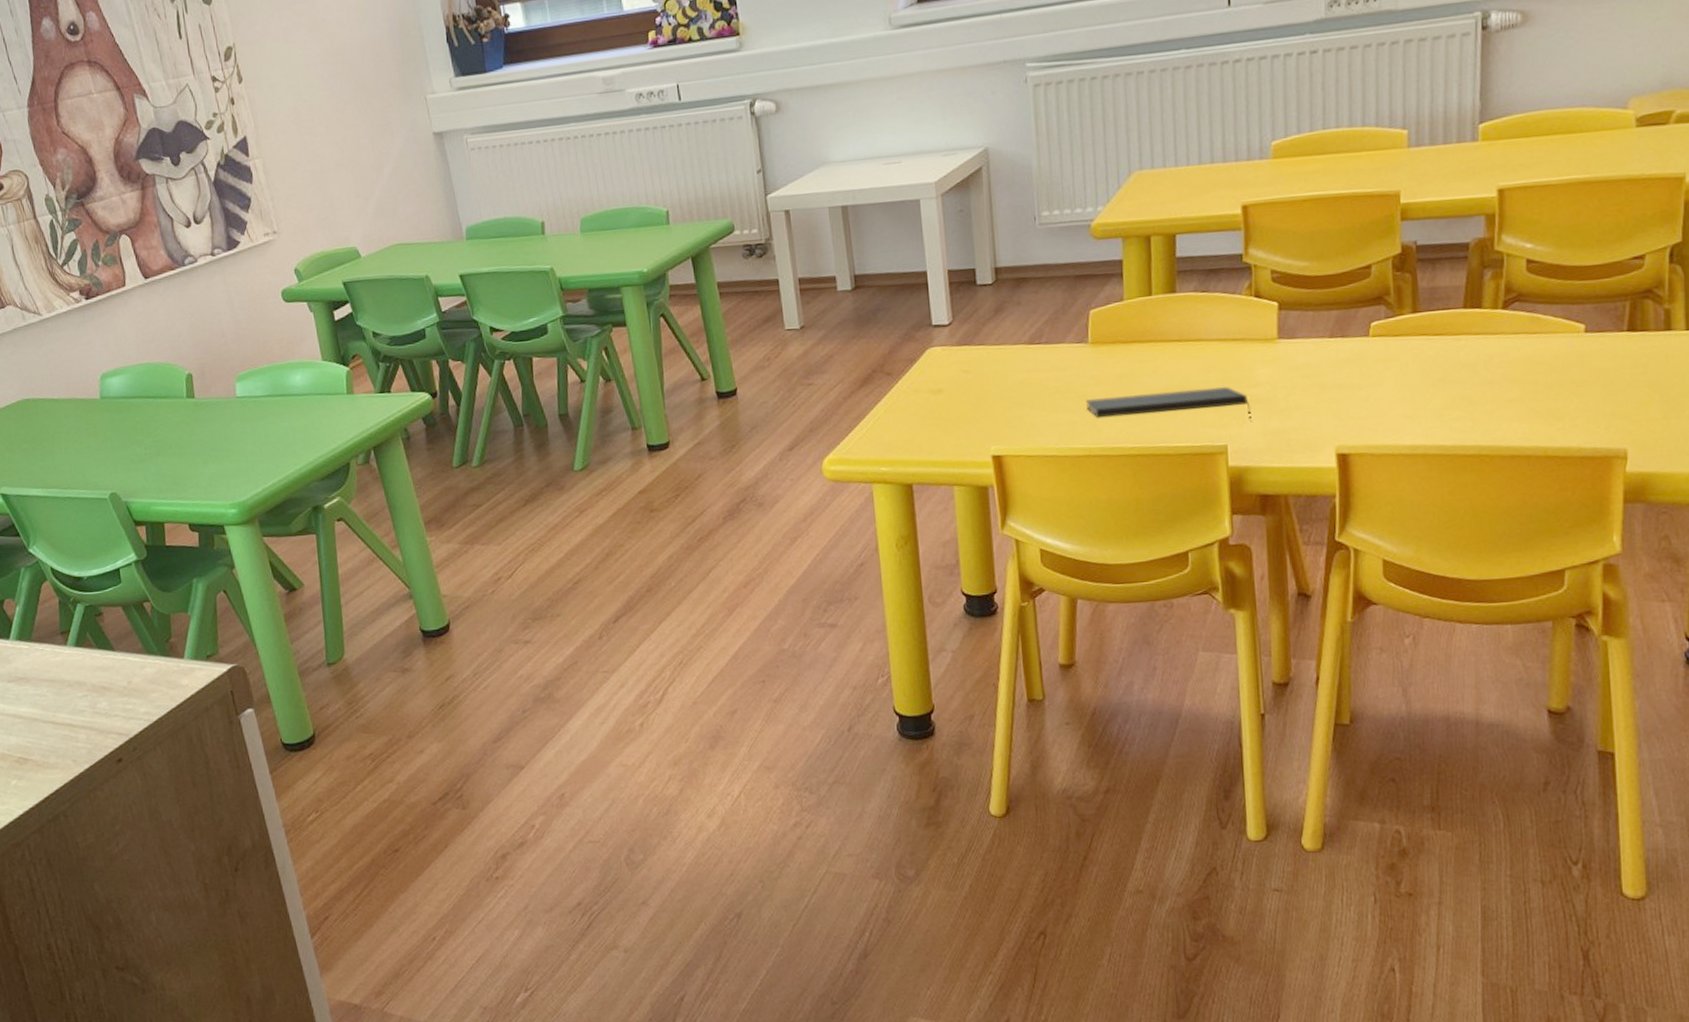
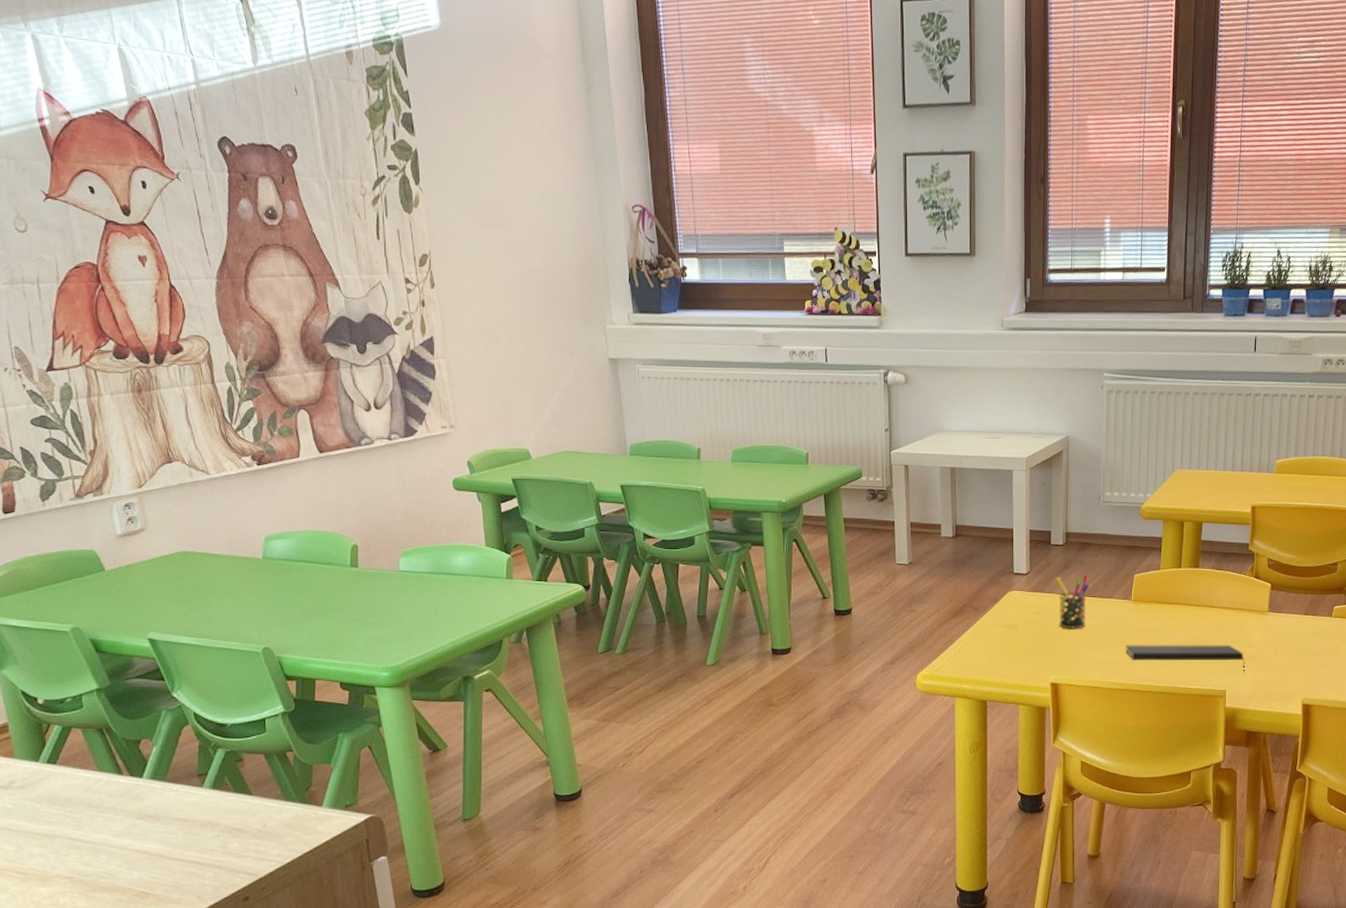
pen holder: none [987,317,1031,387] -> present [1056,575,1089,629]

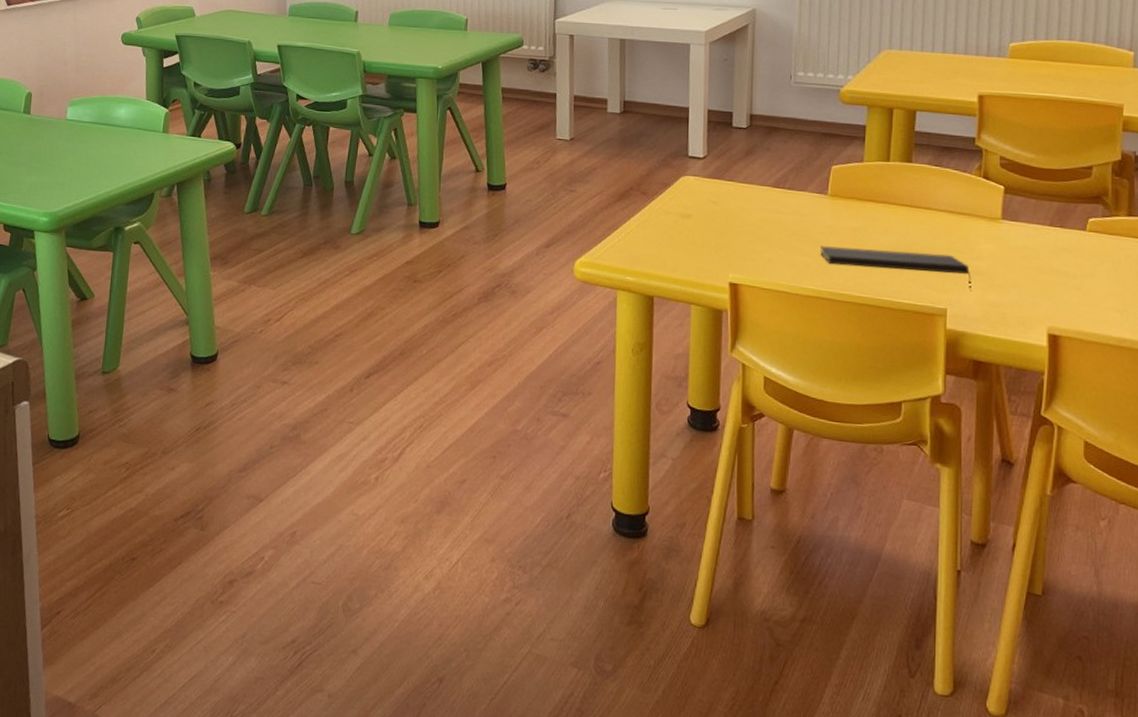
pen holder: present [1056,575,1089,629] -> none [737,162,777,224]

